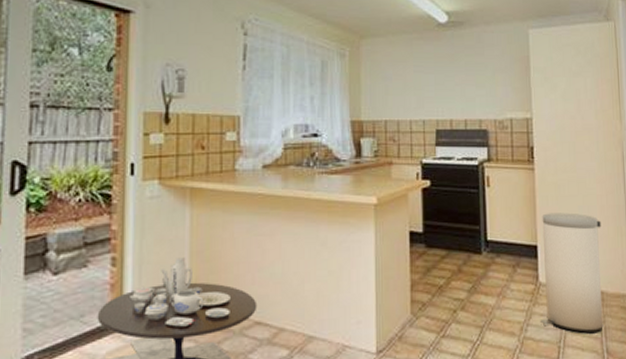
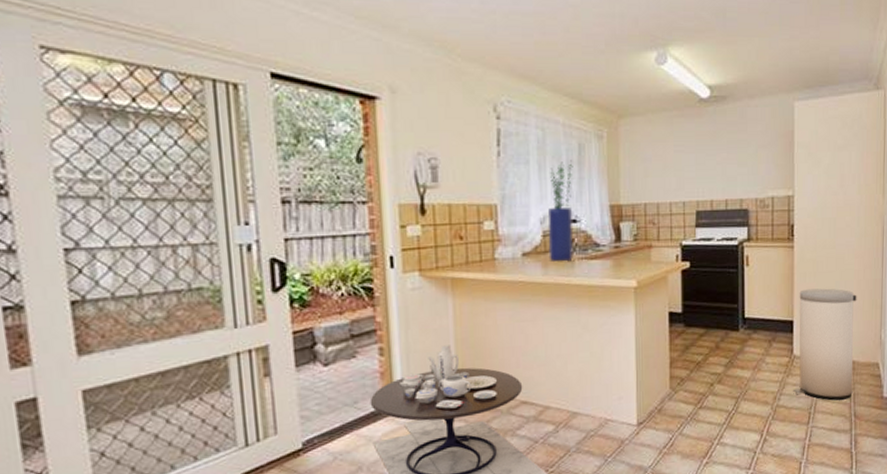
vase: none [289,76,316,176] -> present [547,160,574,263]

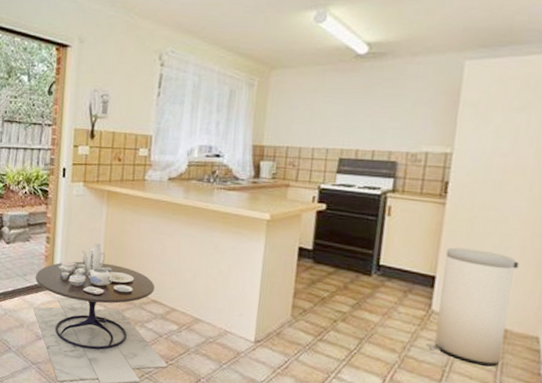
vase: present [547,160,574,263] -> none [191,103,223,190]

